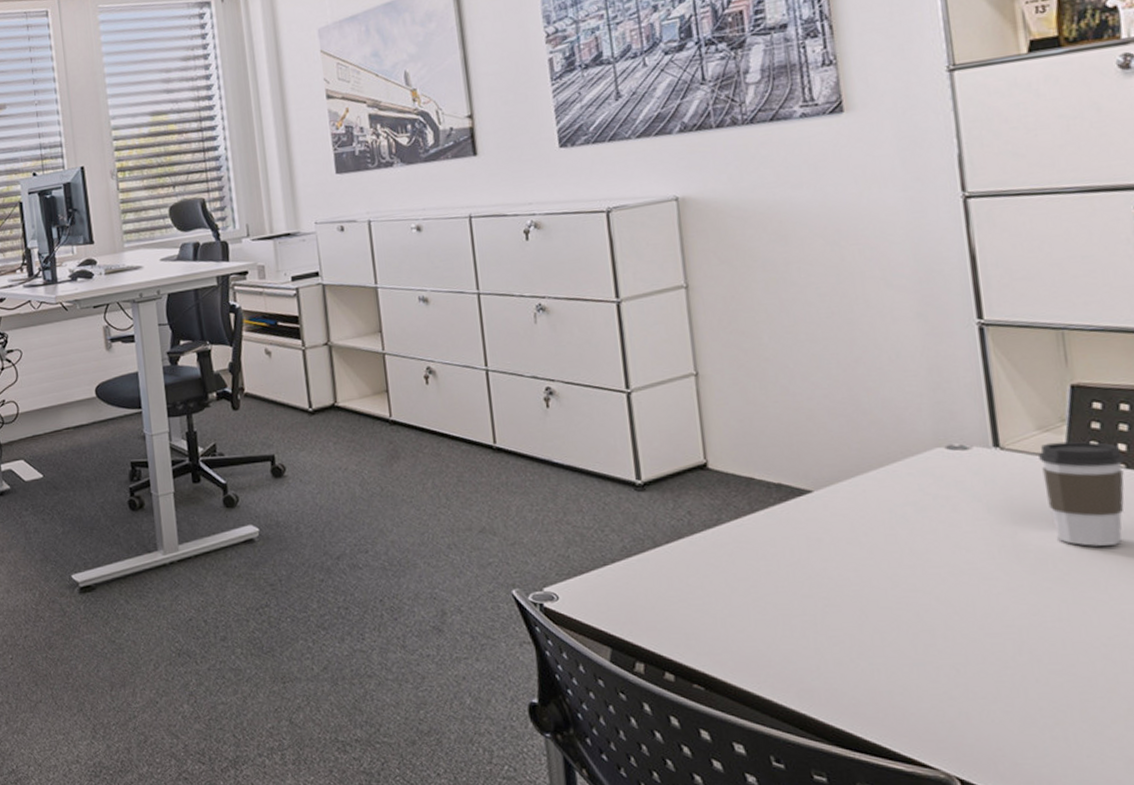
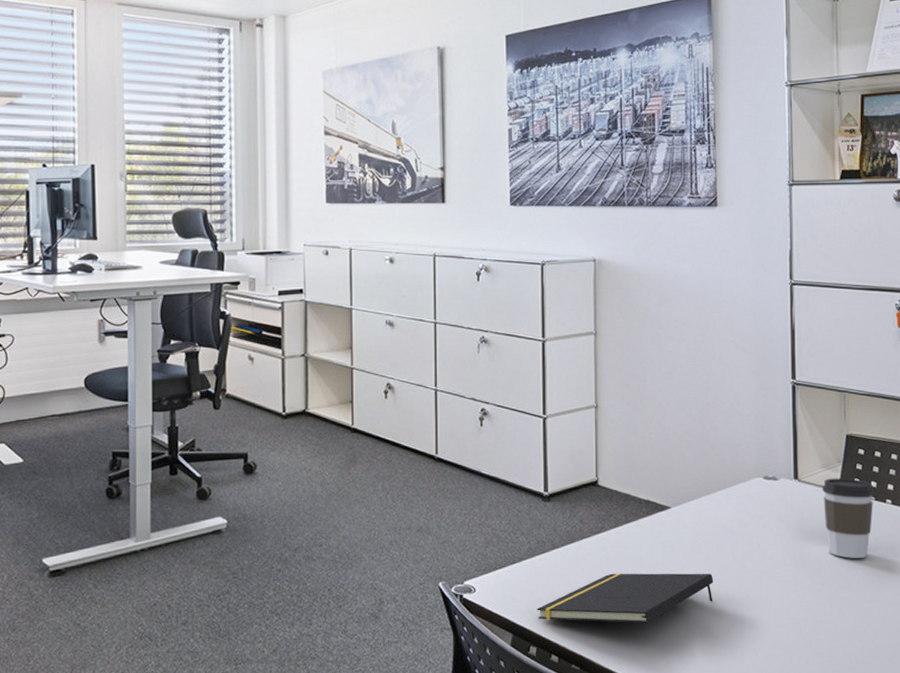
notepad: none [640,571,886,635] -> present [537,573,714,624]

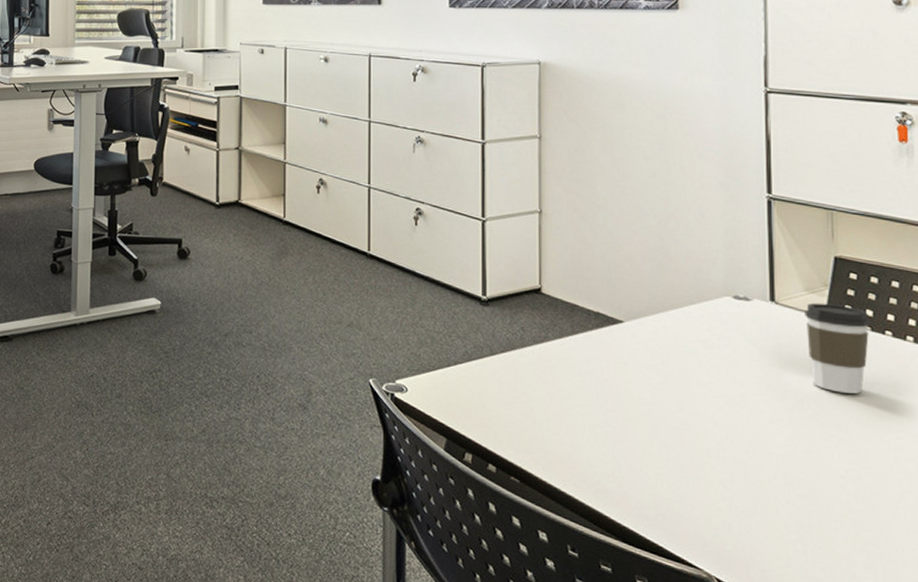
notepad: present [537,573,714,624] -> none [473,385,674,442]

